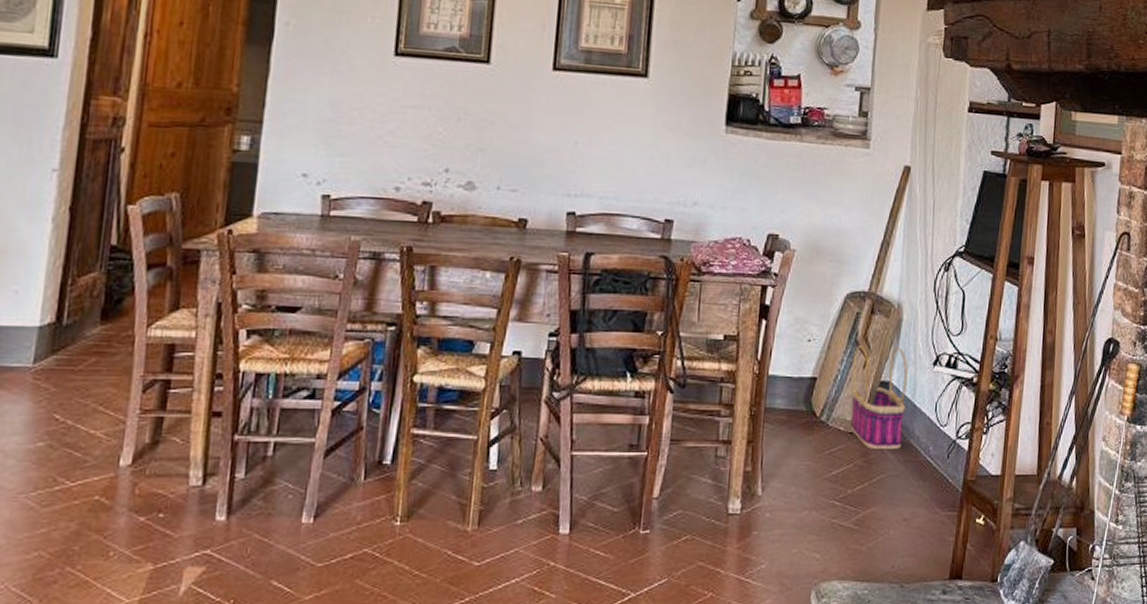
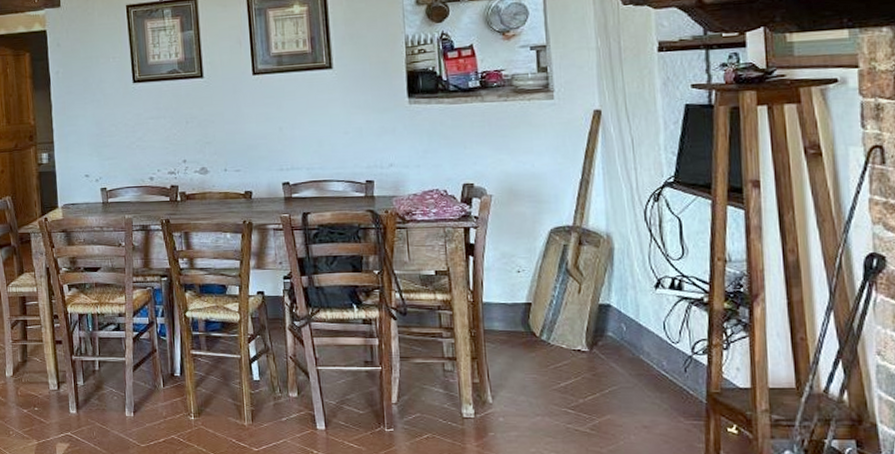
basket: present [850,346,908,450] -> none [566,273,631,365]

